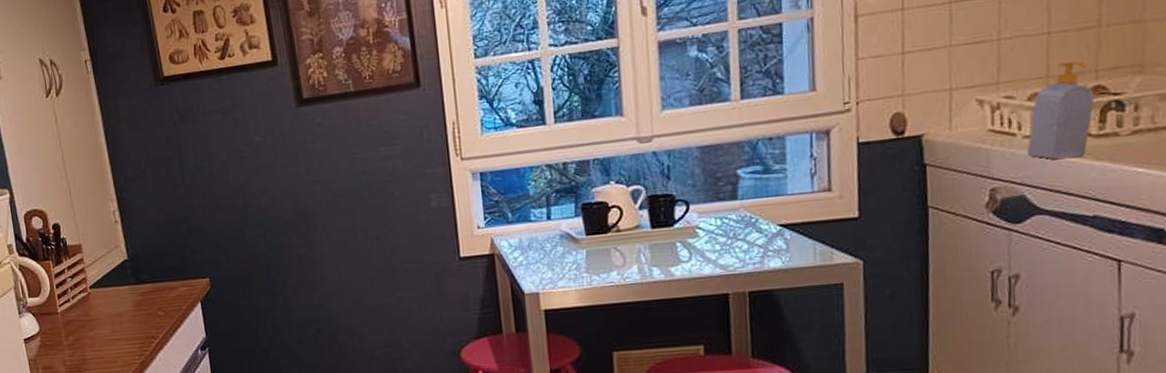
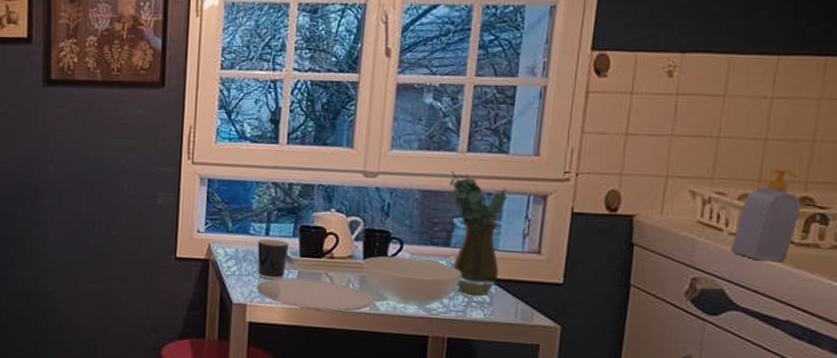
mug: none [540,222,573,264] -> present [257,239,289,280]
plate: none [546,255,667,288] -> present [256,278,373,312]
bowl: none [650,216,754,267] -> present [362,256,462,307]
vase: none [727,122,792,245] -> present [450,171,507,296]

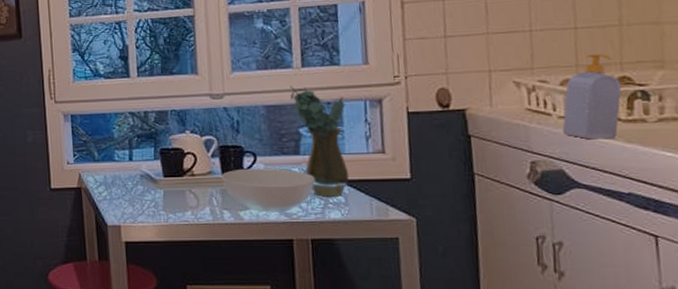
plate: present [256,278,373,312] -> none [127,197,236,225]
mug: present [257,239,289,280] -> none [123,164,153,201]

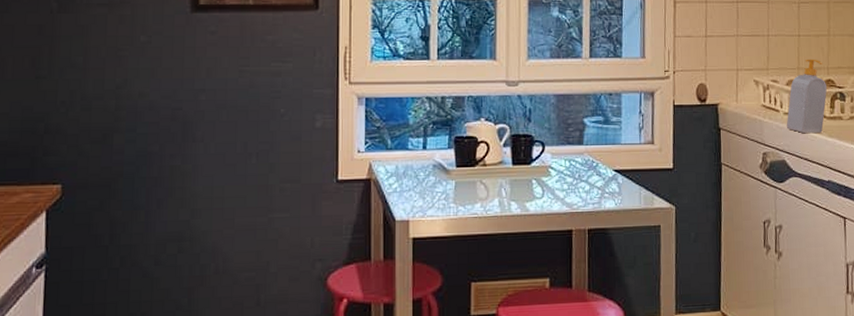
bowl: present [221,168,315,213] -> none [511,158,595,204]
vase: present [290,86,350,197] -> none [578,76,624,187]

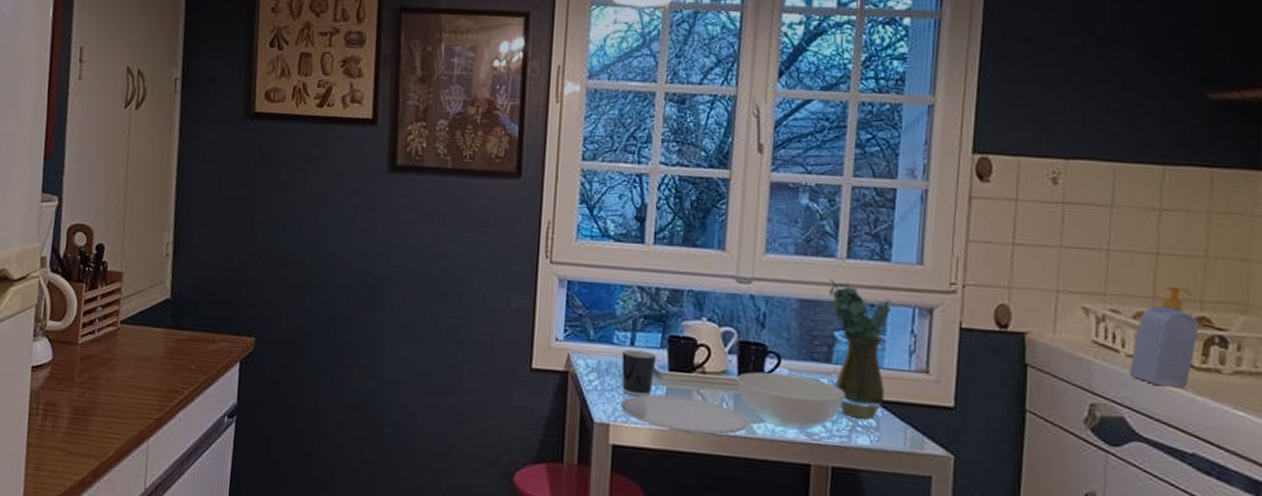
mug: none [416,152,445,193] -> present [621,349,657,397]
plate: none [418,188,523,218] -> present [620,394,749,435]
bowl: none [511,158,595,204] -> present [737,372,845,432]
vase: none [578,76,624,187] -> present [829,279,891,420]

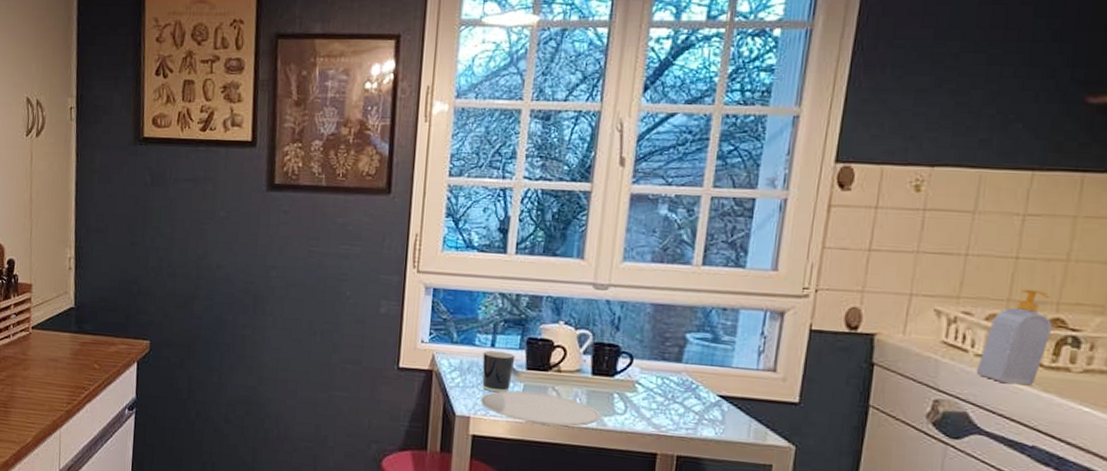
bowl: present [737,372,845,432] -> none [590,370,693,424]
vase: present [829,279,891,420] -> none [683,285,743,414]

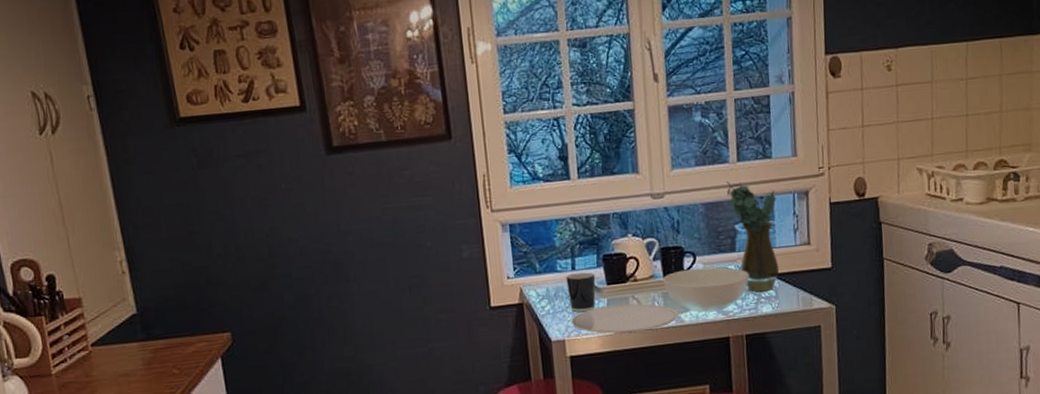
bowl: none [590,370,693,424] -> present [663,267,749,313]
vase: none [683,285,743,414] -> present [726,182,780,292]
soap bottle: present [976,289,1052,386] -> none [953,139,999,220]

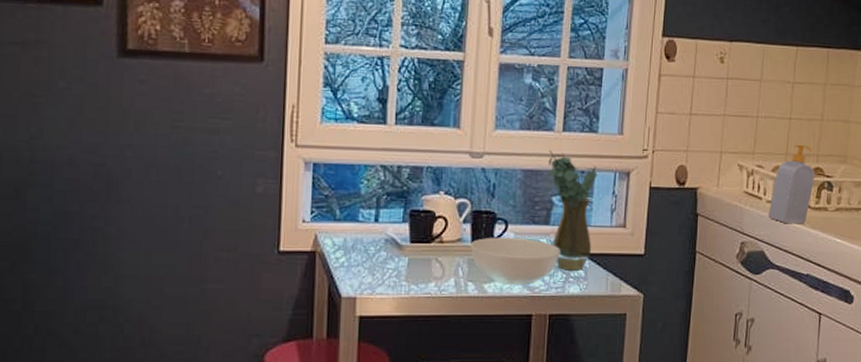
mug: present [566,272,596,312] -> none [366,226,399,269]
plate: present [571,303,678,334] -> none [366,265,481,298]
soap bottle: none [953,139,999,220] -> present [768,144,814,225]

